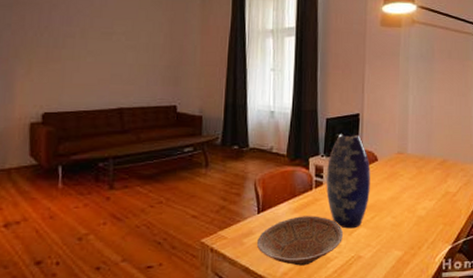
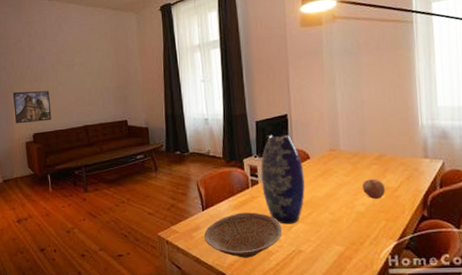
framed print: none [17,57,74,99] -> present [12,91,52,124]
apple: none [425,183,446,204] -> present [363,179,386,200]

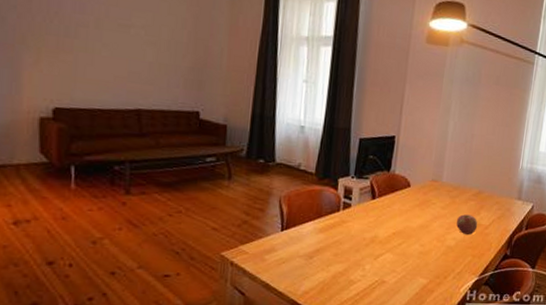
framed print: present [12,91,52,124] -> none [24,44,88,94]
bowl: present [203,212,282,258] -> none [278,237,368,286]
vase: present [261,134,305,225] -> none [354,156,402,254]

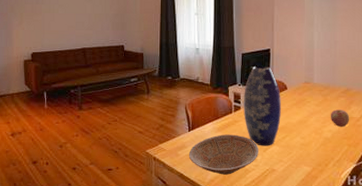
bowl: none [278,237,368,286] -> present [188,134,258,175]
vase: none [354,156,402,254] -> present [244,66,281,146]

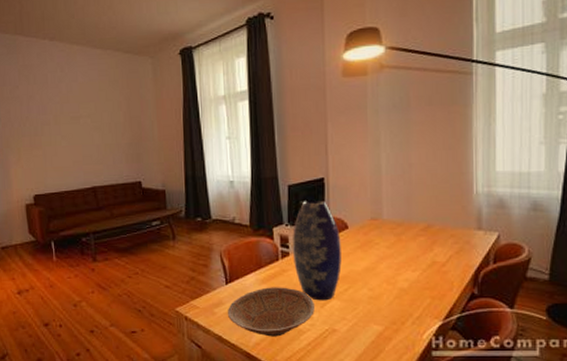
apple: present [331,109,350,128] -> none [407,252,433,275]

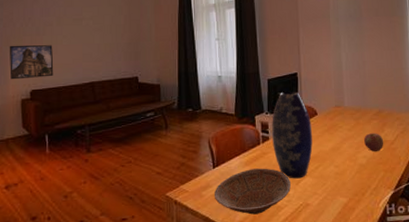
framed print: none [9,146,55,184] -> present [9,45,54,80]
apple: none [407,252,433,275] -> present [364,133,384,152]

